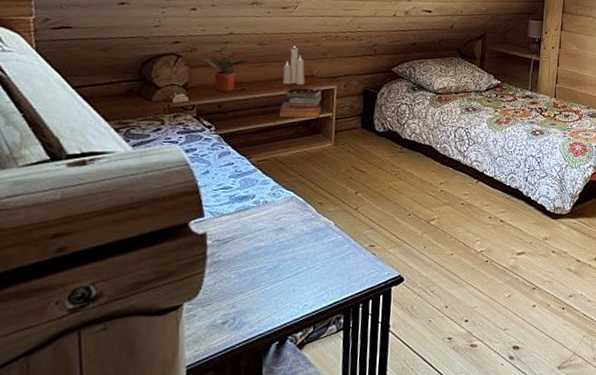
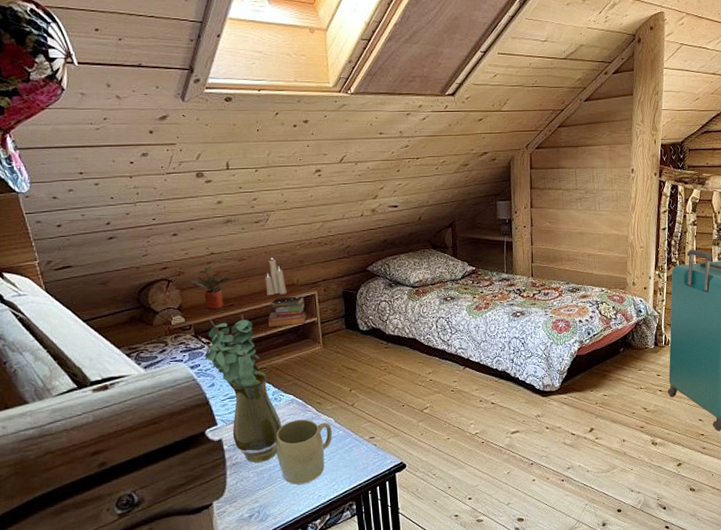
vase: none [203,100,277,262] -> present [204,314,282,463]
mug: none [265,219,330,290] -> present [275,419,332,485]

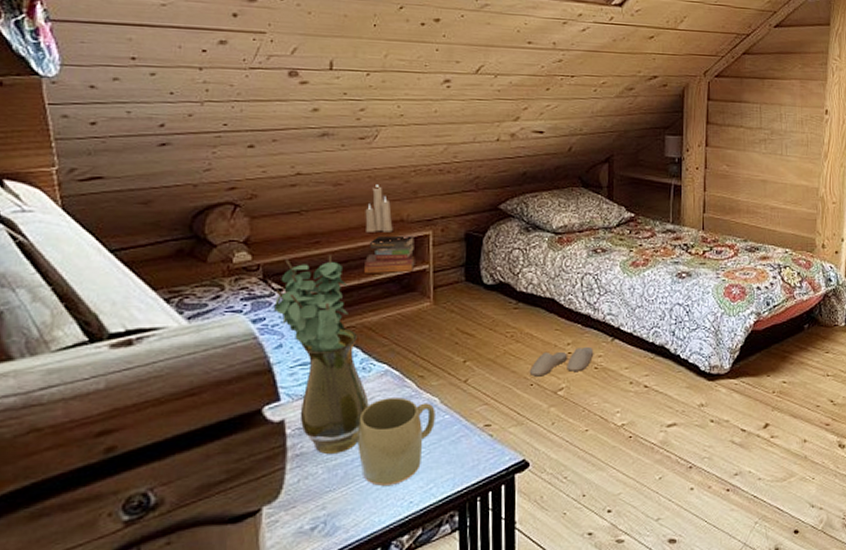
potted plant: present [189,266,235,309] -> none [263,190,325,245]
slippers: none [400,374,449,399] -> present [529,346,593,377]

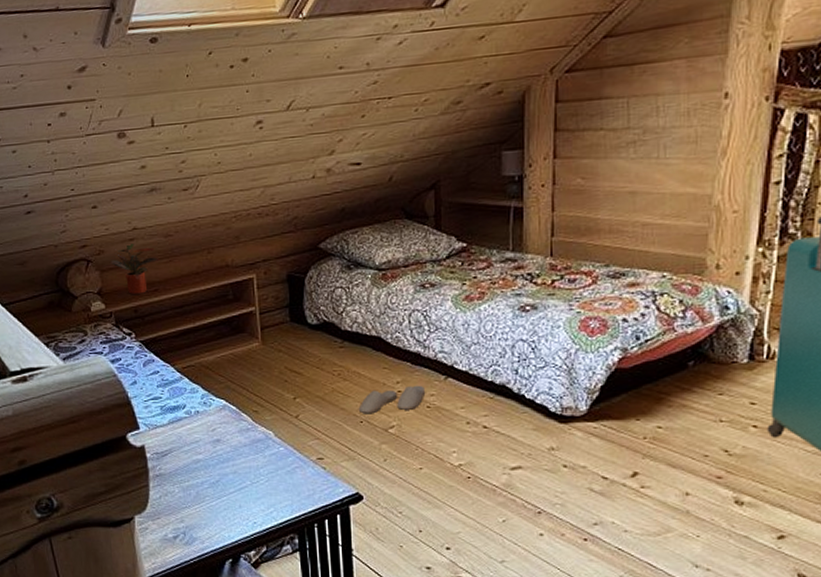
potted plant: none [263,190,325,245] -> present [109,244,160,294]
vase: present [273,255,369,454] -> none [126,301,212,476]
mug: present [357,397,435,486] -> none [204,430,271,506]
books: present [364,235,415,274] -> none [197,280,242,318]
candle: present [365,184,393,232] -> none [194,233,220,279]

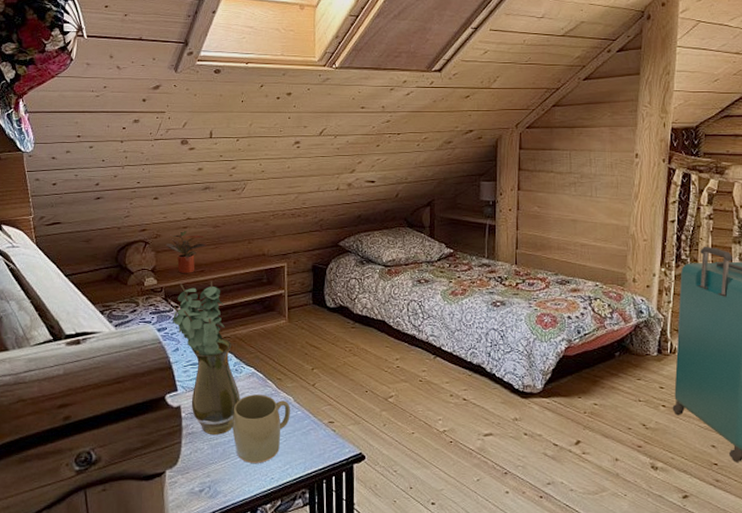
vase: none [126,301,212,476] -> present [172,281,241,435]
mug: none [204,430,271,506] -> present [232,394,290,463]
slippers: present [358,385,425,414] -> none [364,362,418,385]

